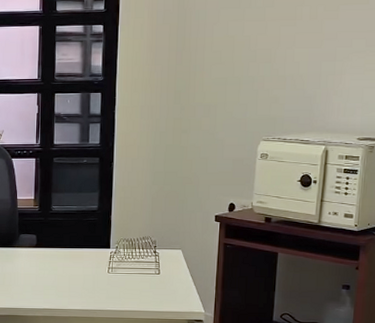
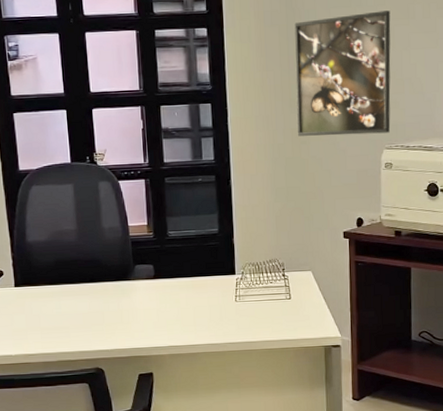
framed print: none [179,12,278,126] -> present [294,10,391,136]

